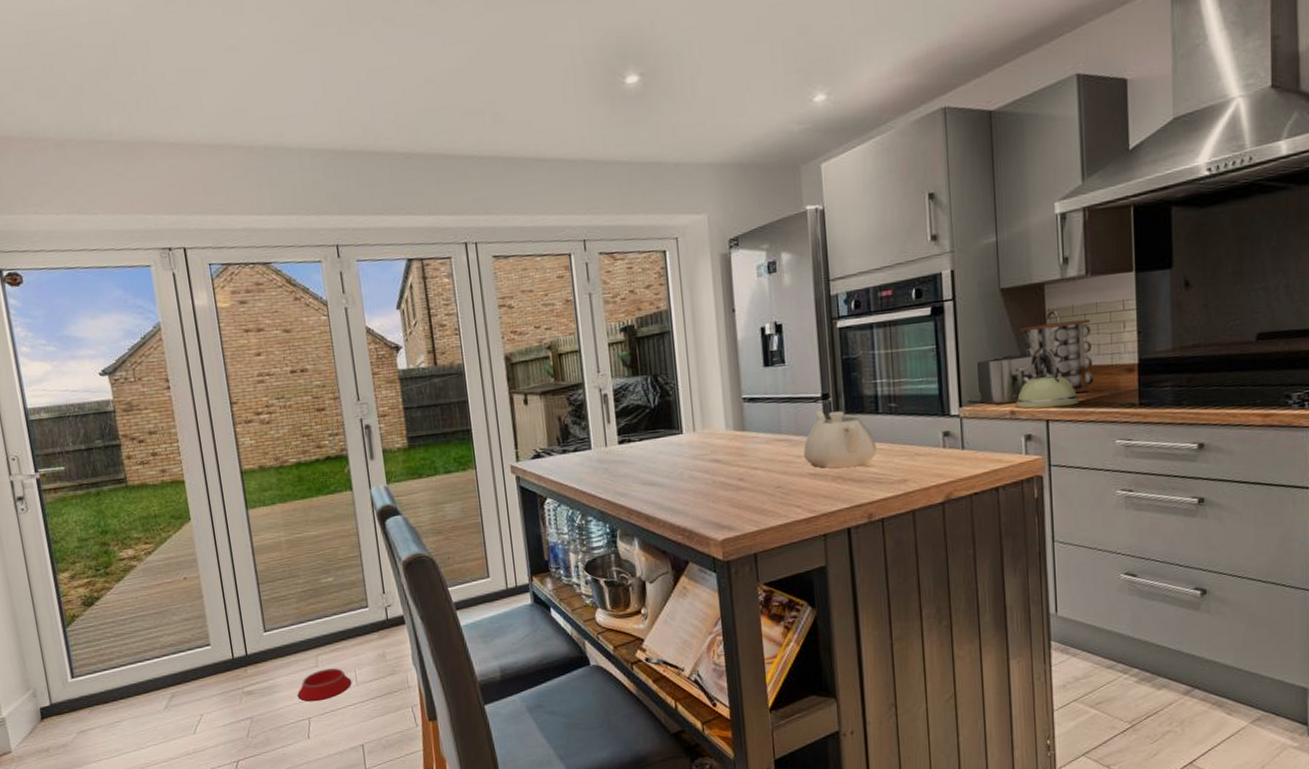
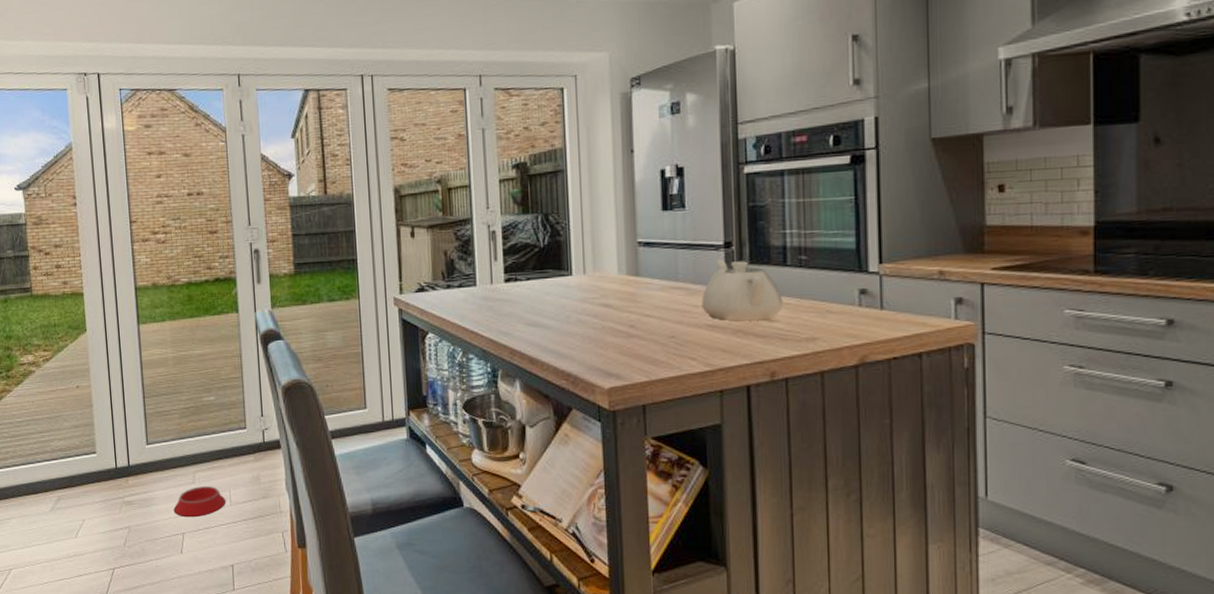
toaster: present [966,354,1041,406] -> none [887,210,976,265]
kettle: present [1015,347,1080,410] -> none [944,203,1022,271]
spice rack: present [1018,310,1094,394] -> none [951,164,1040,256]

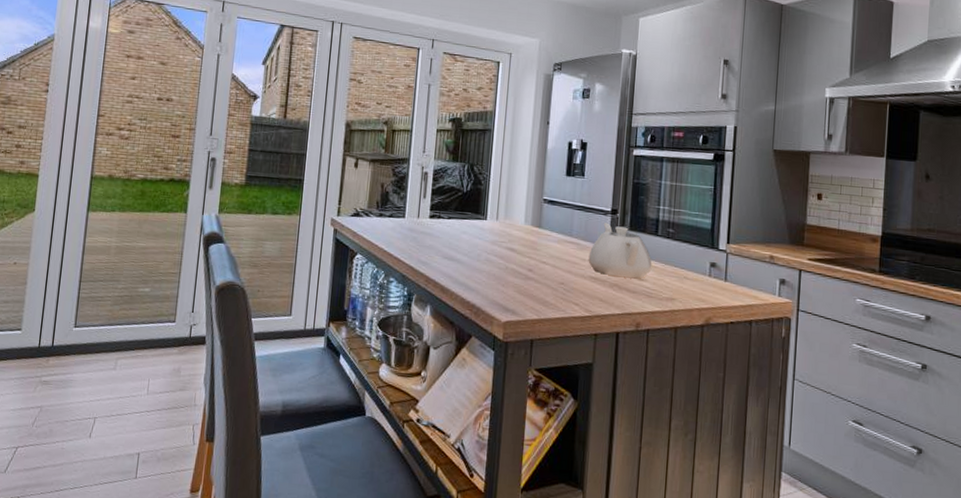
pet bowl: present [173,486,226,517] -> none [89,373,144,403]

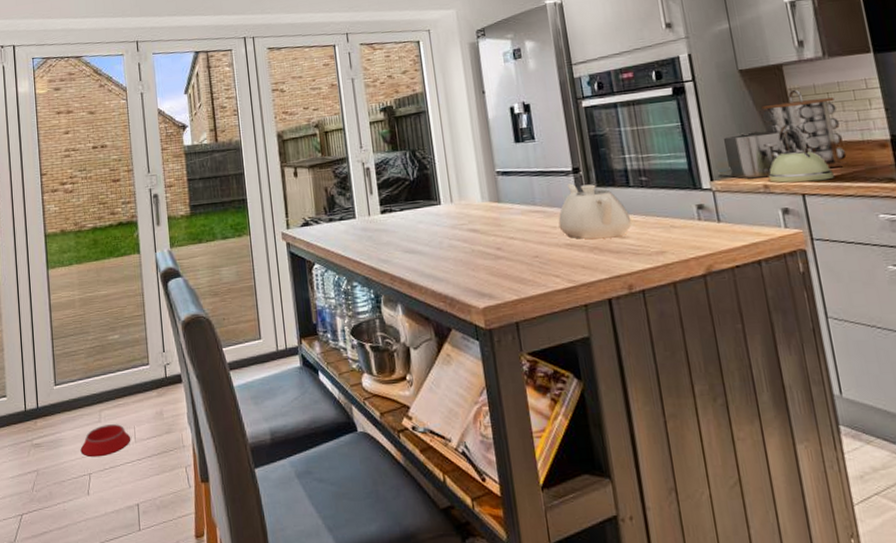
pet bowl: none [89,373,144,403] -> present [80,424,131,456]
toaster: none [734,205,800,250] -> present [716,130,790,180]
kettle: none [774,206,830,262] -> present [767,123,836,184]
spice rack: none [783,176,845,252] -> present [761,89,848,169]

